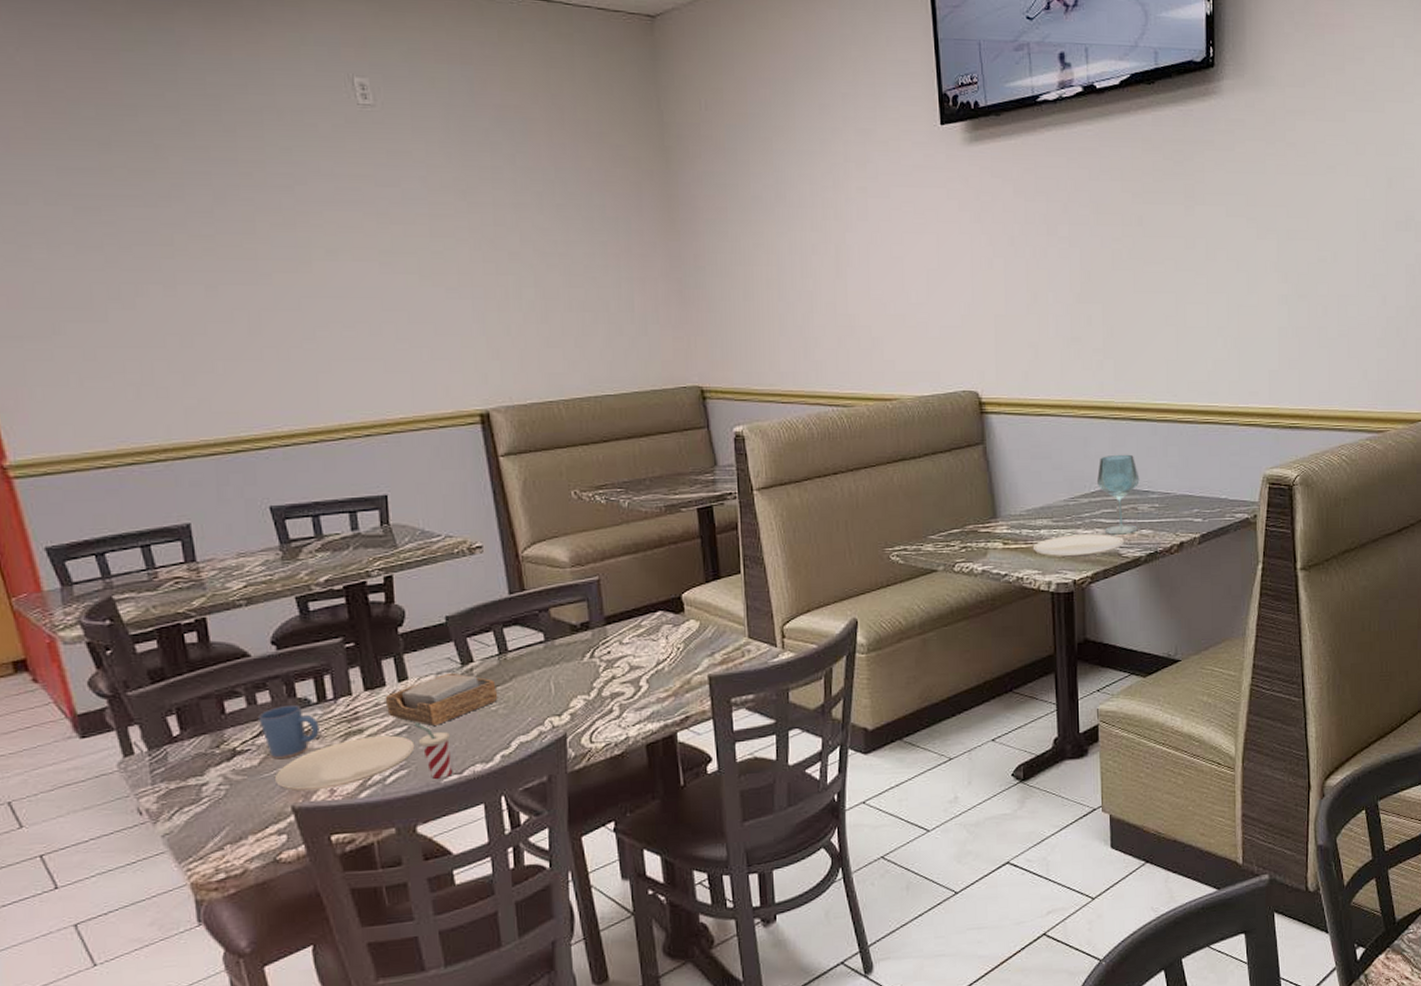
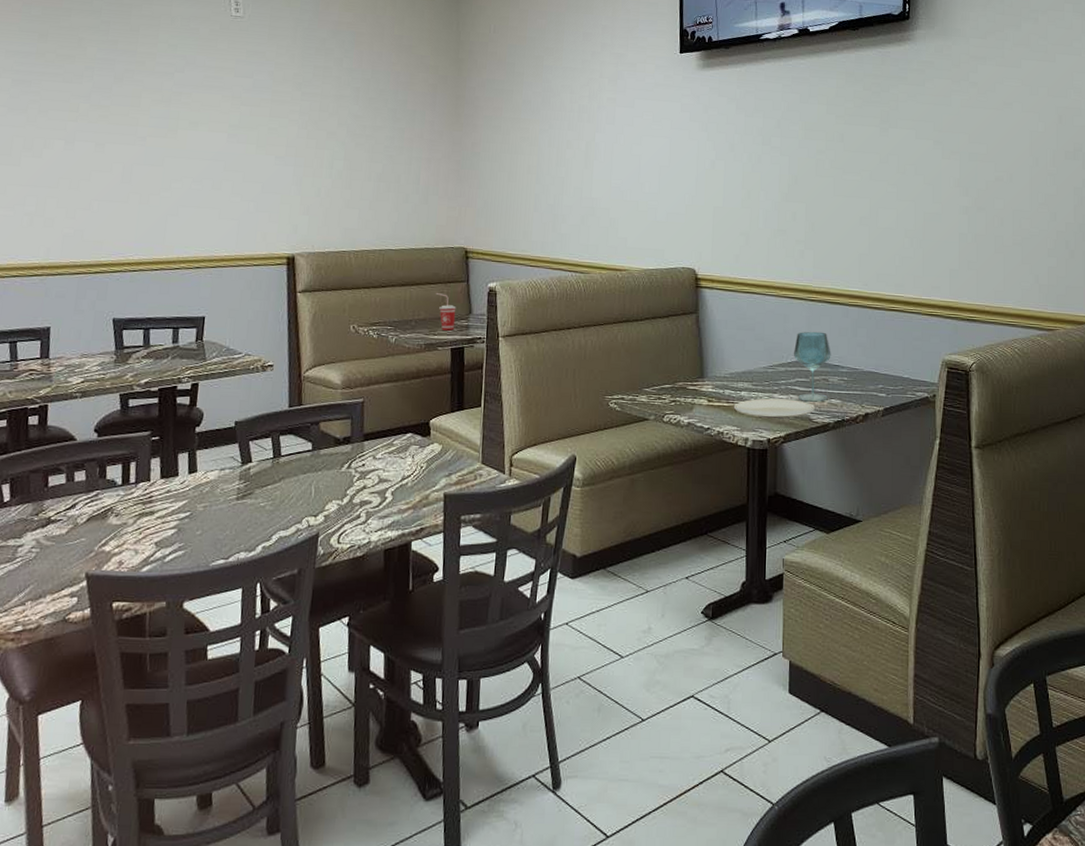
mug: present [259,704,320,760] -> none [73,484,120,531]
plate: present [274,735,415,792] -> none [76,518,194,561]
napkin holder: present [385,672,498,726] -> none [175,470,268,514]
beverage cup: present [414,722,453,780] -> none [195,510,223,563]
beverage cup: none [670,443,699,488] -> present [435,292,457,331]

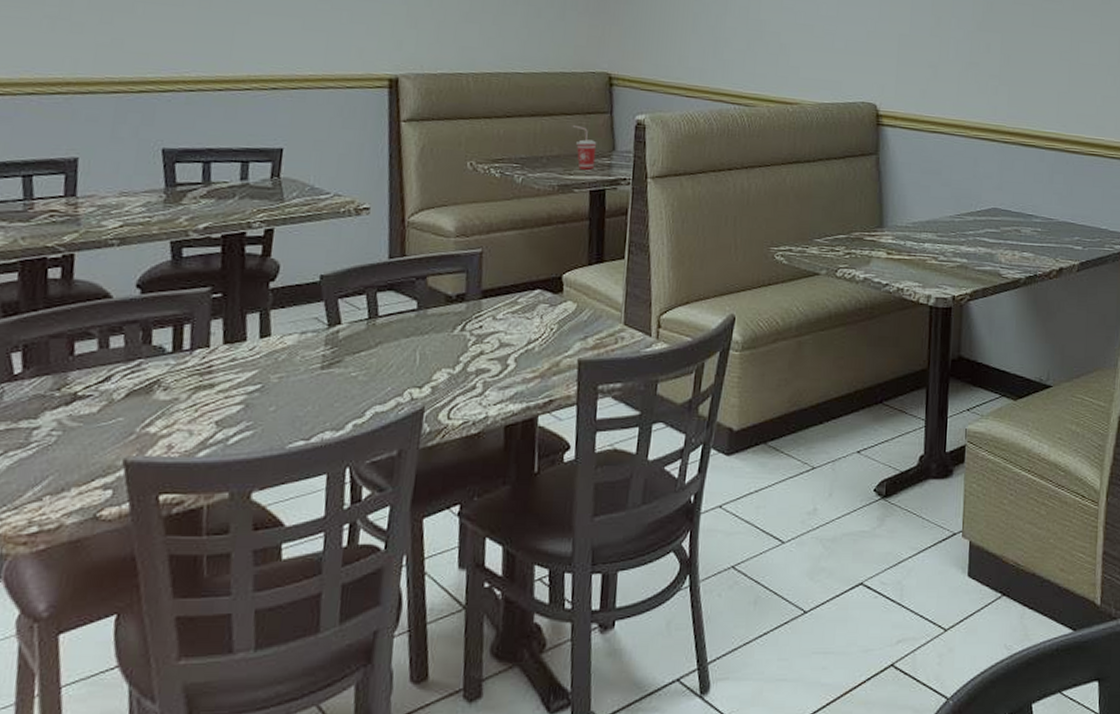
plate: present [733,398,815,419] -> none [915,250,1005,274]
wine glass: present [793,331,831,402] -> none [983,177,1025,256]

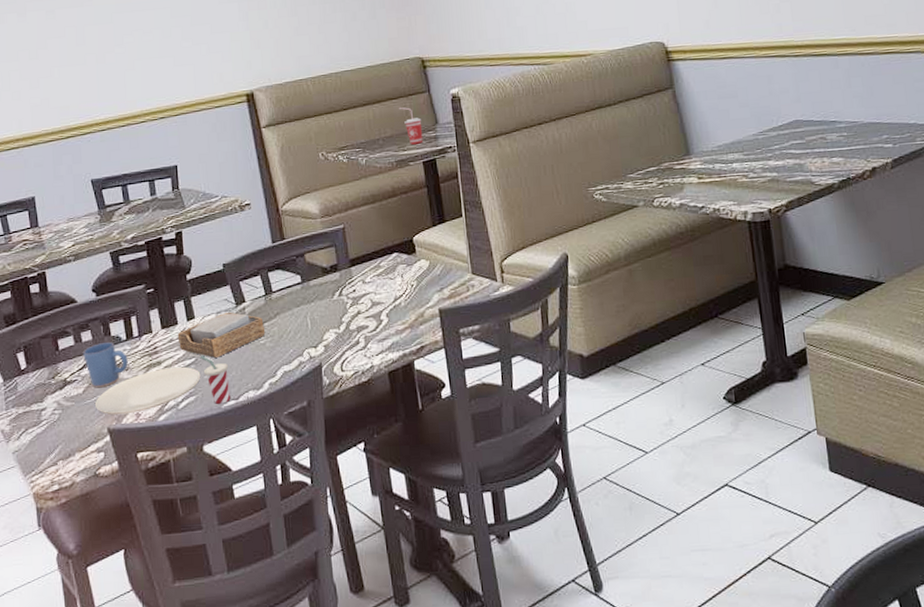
mug: none [107,351,170,409] -> present [83,341,128,388]
plate: none [111,392,266,445] -> present [94,366,201,415]
napkin holder: none [242,333,361,387] -> present [177,312,266,358]
beverage cup: none [268,381,303,445] -> present [200,355,231,405]

